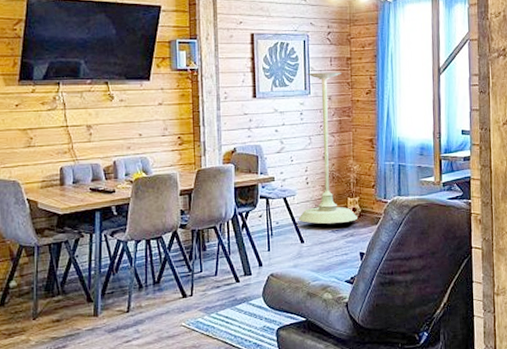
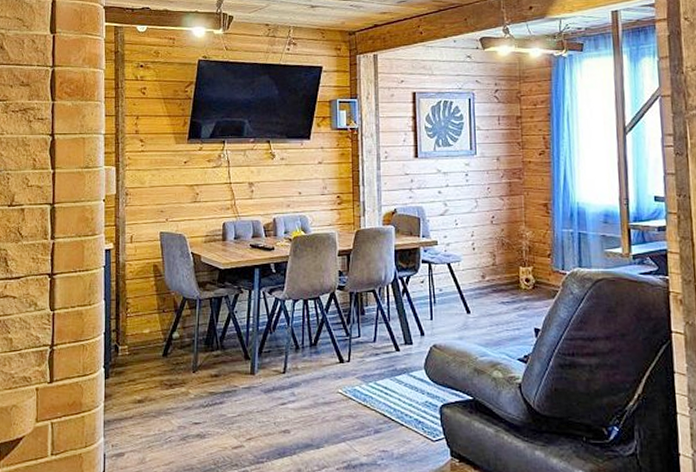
plant stand: present [298,72,357,225] -> none [463,131,531,295]

